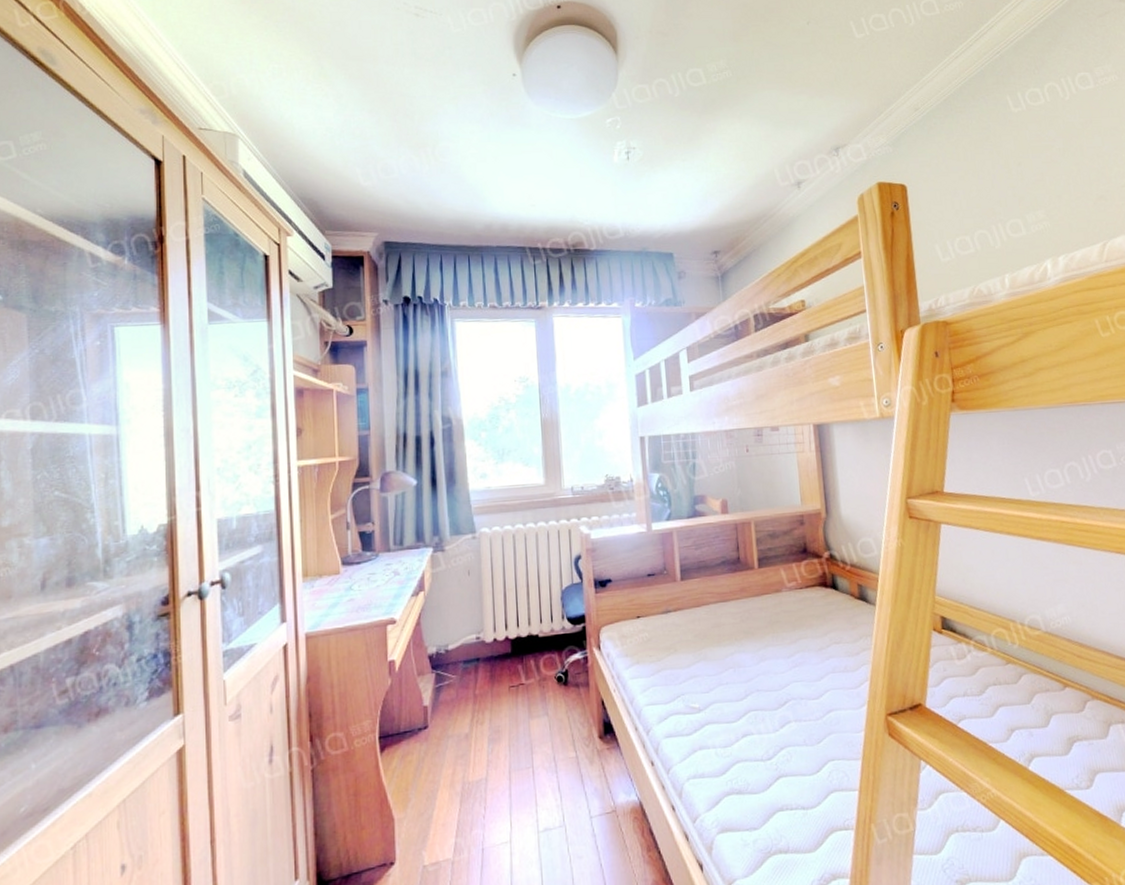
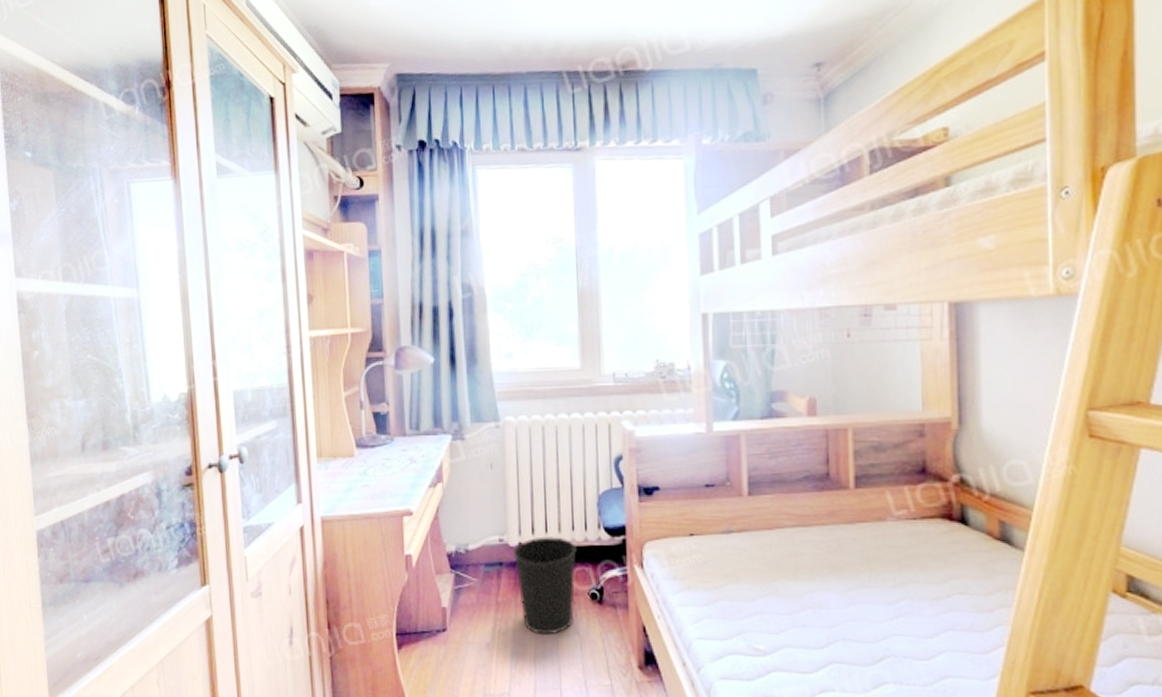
wastebasket: none [488,630,544,720] -> present [513,536,577,635]

